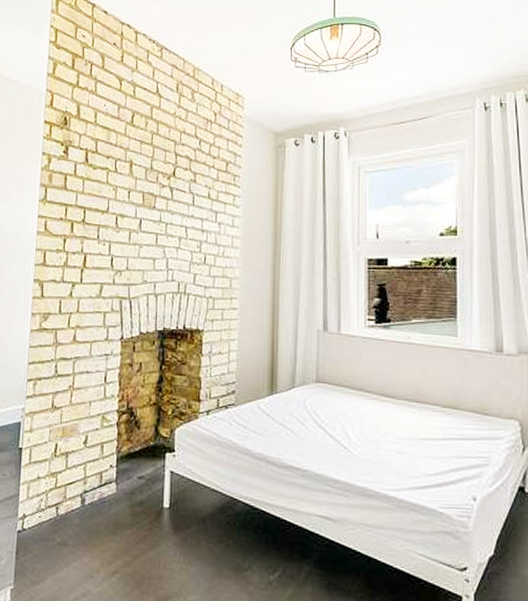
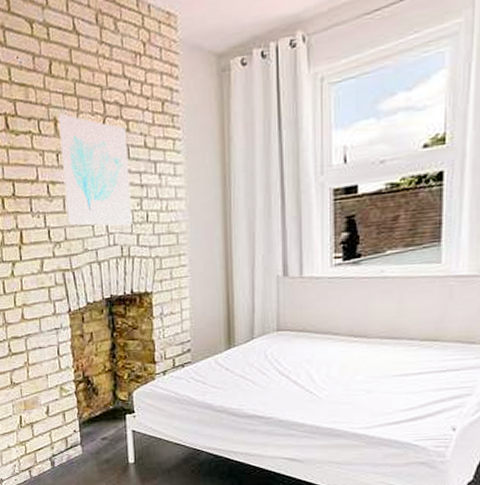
wall art: none [130,158,194,265] -> present [58,114,133,226]

